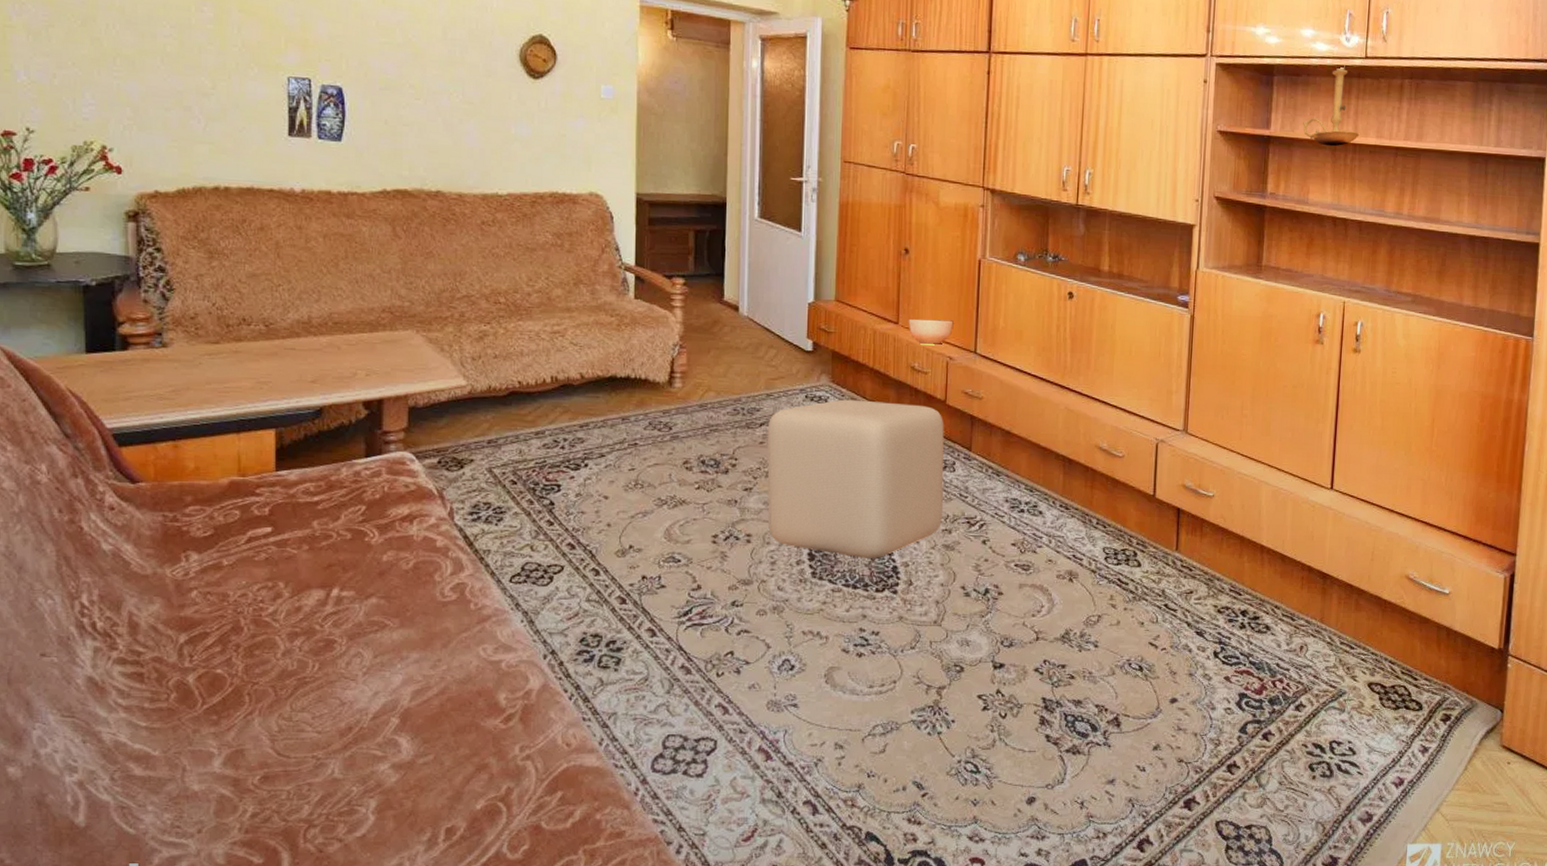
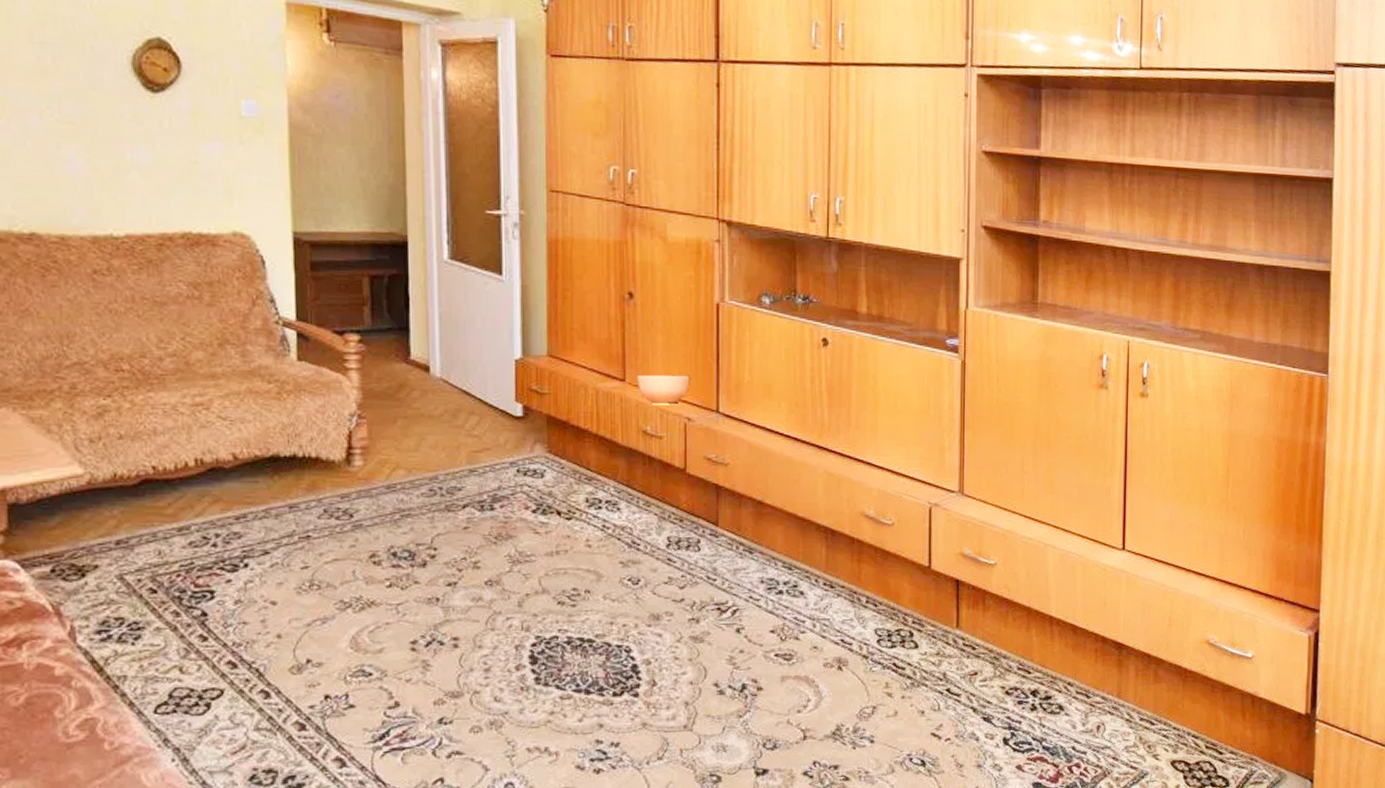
pouf: present [767,399,944,558] -> none [472,472,688,658]
candle holder: present [1303,65,1359,147] -> none [1076,77,1136,168]

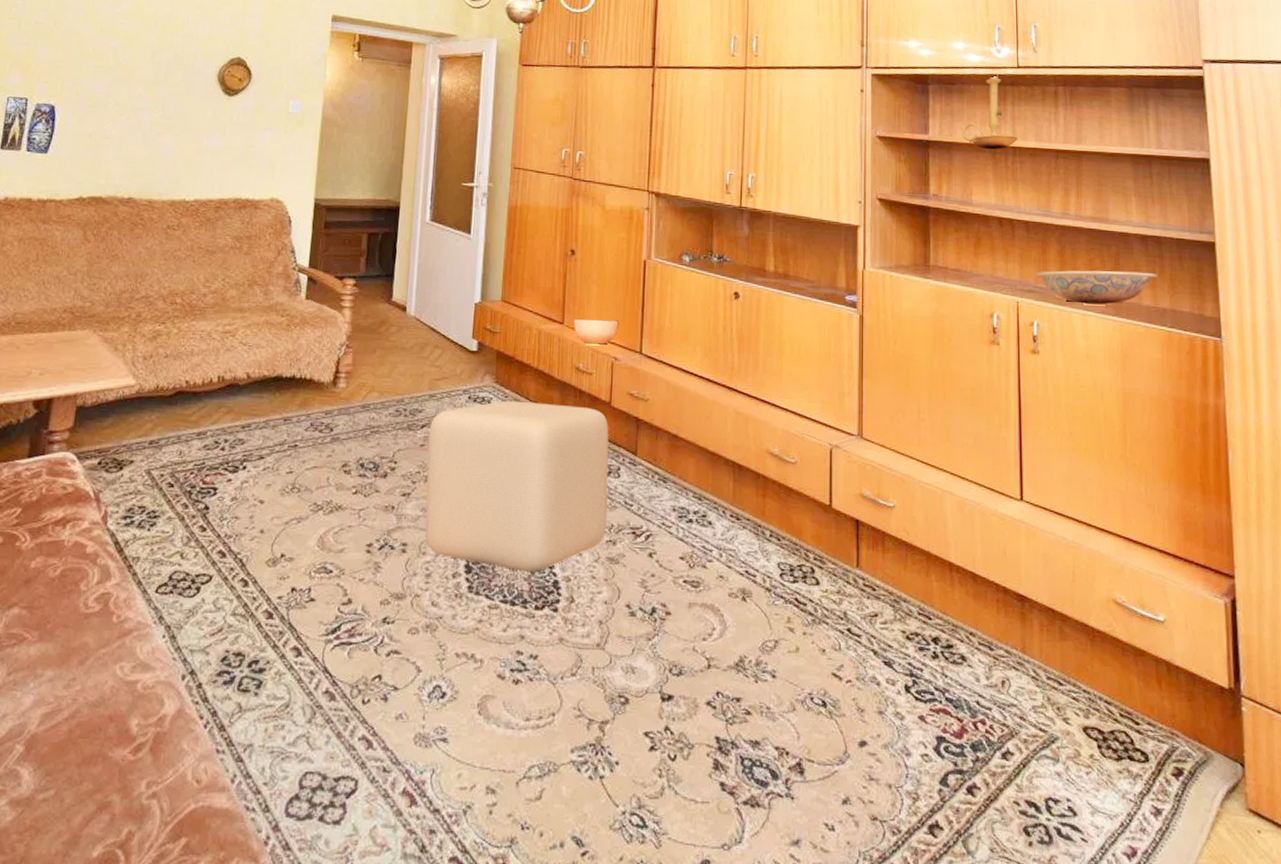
pouf: none [472,472,688,658] -> present [425,400,609,572]
candle holder: none [1076,77,1136,168] -> present [961,74,1017,150]
ceramic bowl: none [1148,304,1272,343] -> present [1035,270,1159,306]

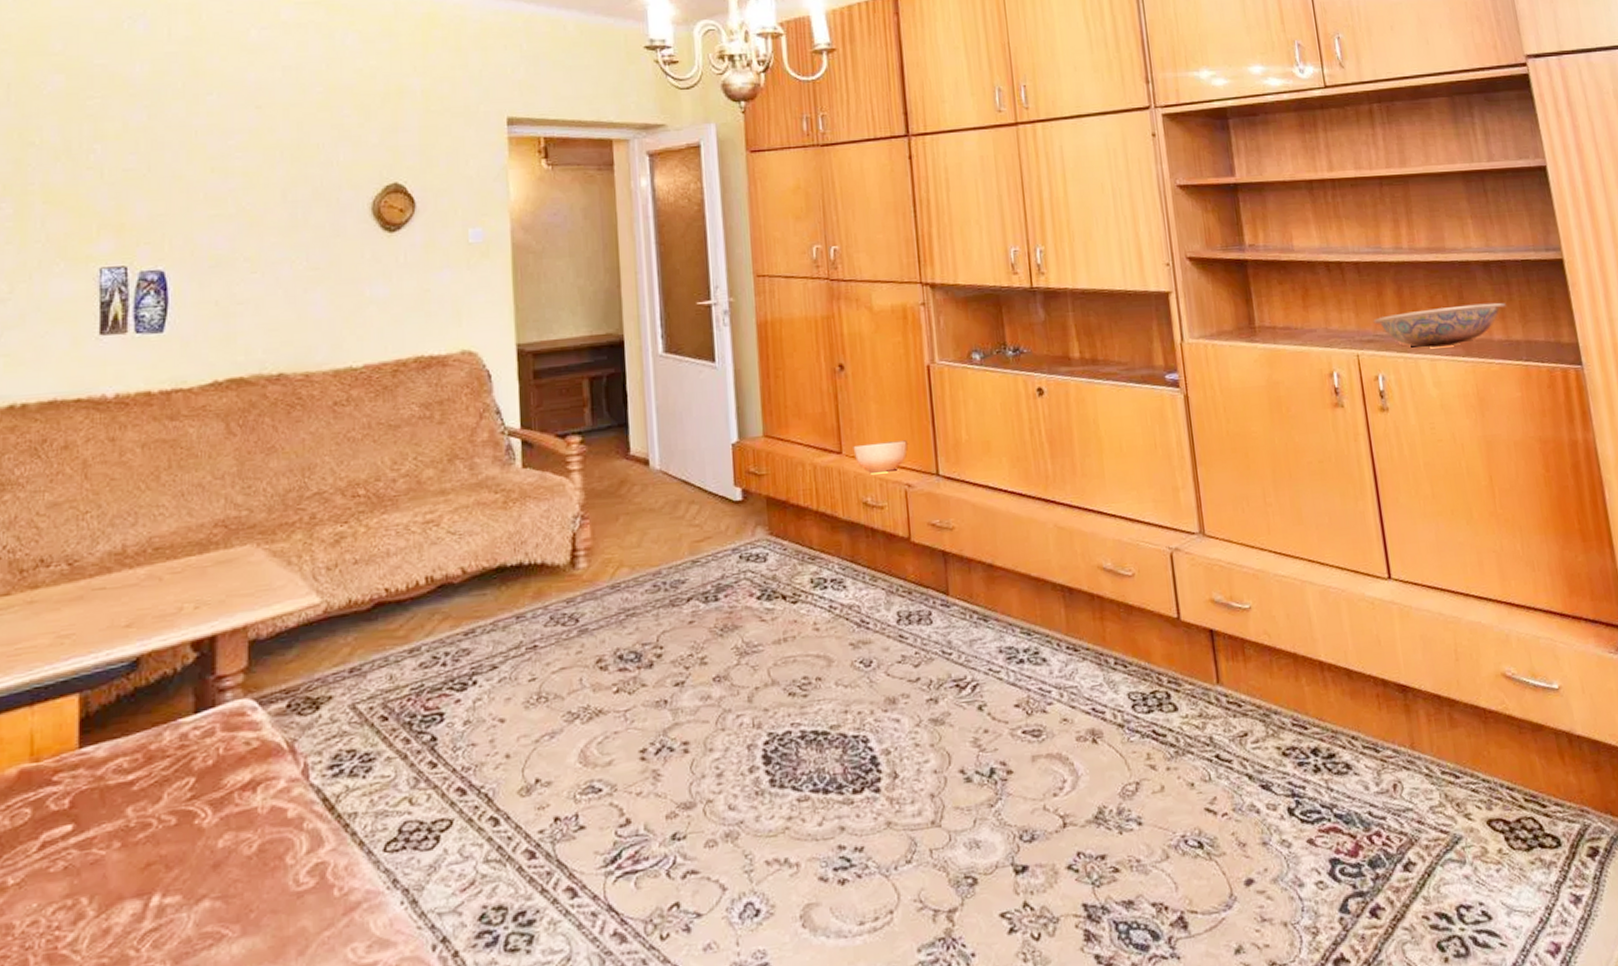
pouf: present [425,400,609,572] -> none [696,547,925,752]
candle holder: present [961,74,1017,150] -> none [1270,98,1335,186]

